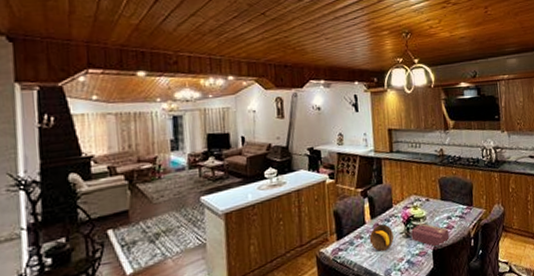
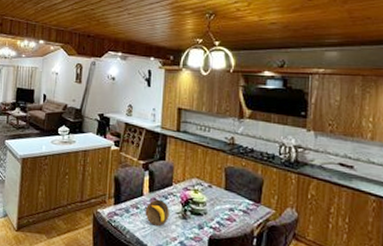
tissue box: present [411,222,450,248] -> none [188,207,230,237]

